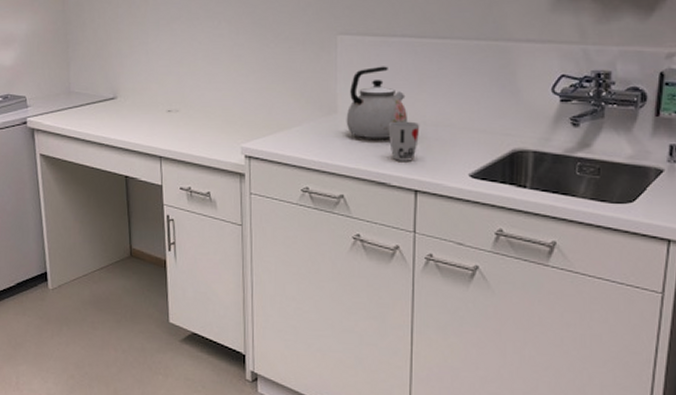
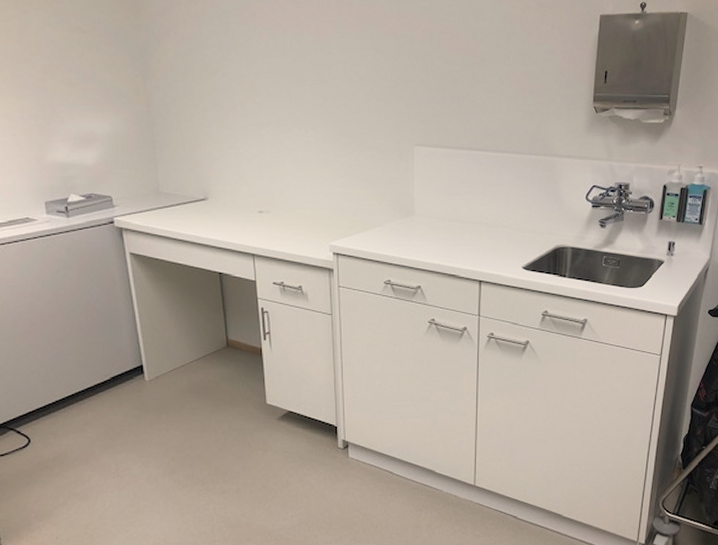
kettle: present [346,66,407,139] -> none [422,174,473,238]
cup: present [389,121,420,161] -> none [458,222,484,256]

